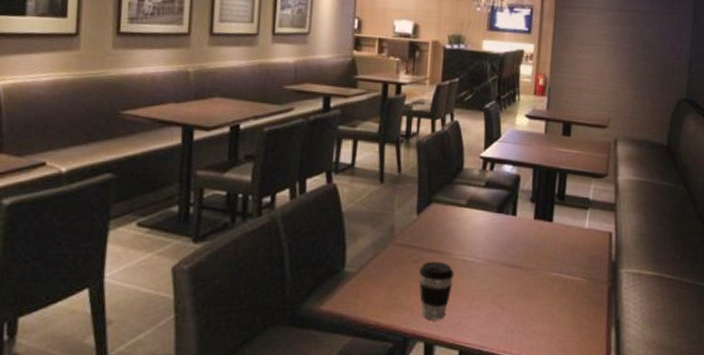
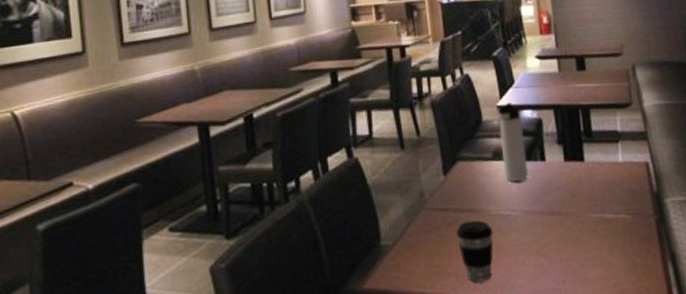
thermos bottle: none [473,155,502,232] -> present [496,102,528,183]

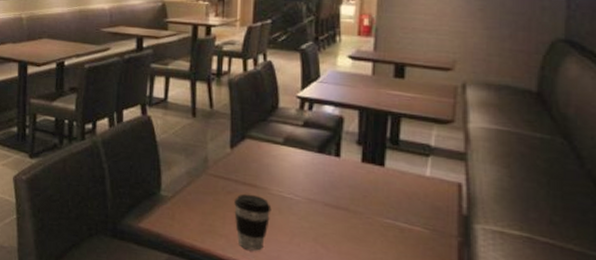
thermos bottle: present [496,102,528,183] -> none [291,95,321,171]

